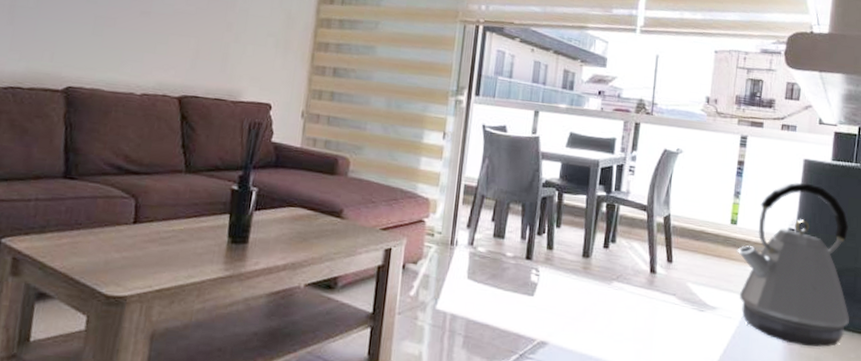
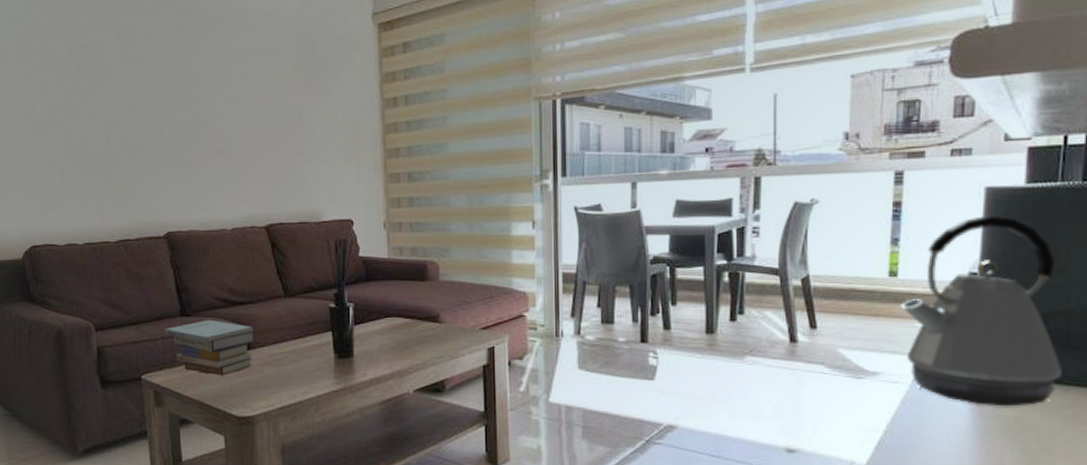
books: none [40,185,145,249] -> present [165,319,255,376]

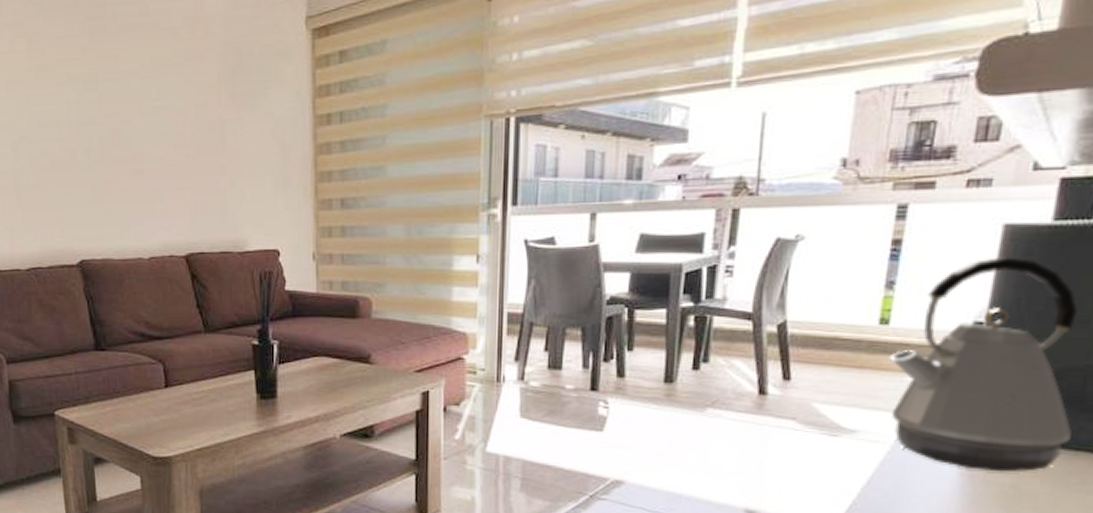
books: present [165,319,255,376] -> none [78,354,173,414]

